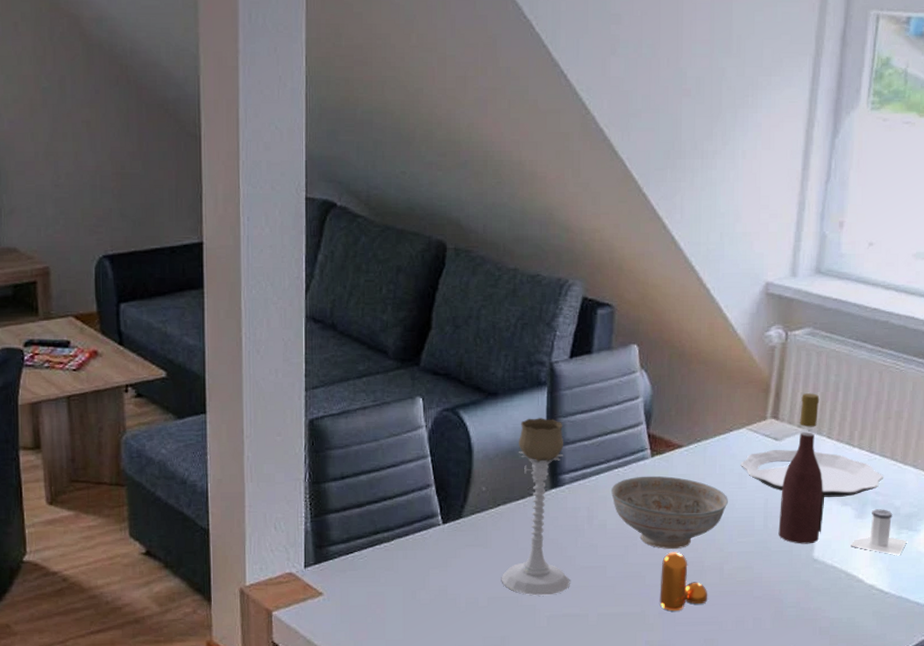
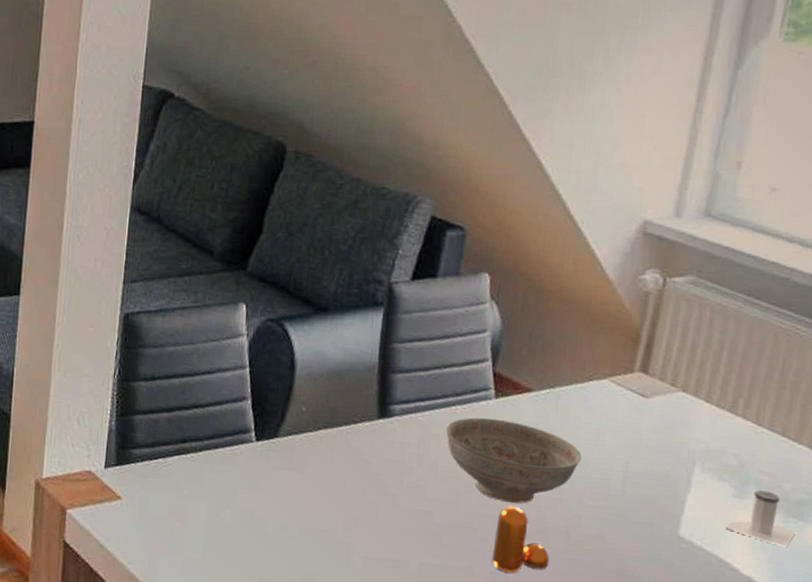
candle holder: present [501,418,570,596] -> none [314,339,398,535]
plate: present [741,449,883,497] -> none [599,407,771,471]
wine bottle: present [778,393,825,544] -> none [638,348,699,520]

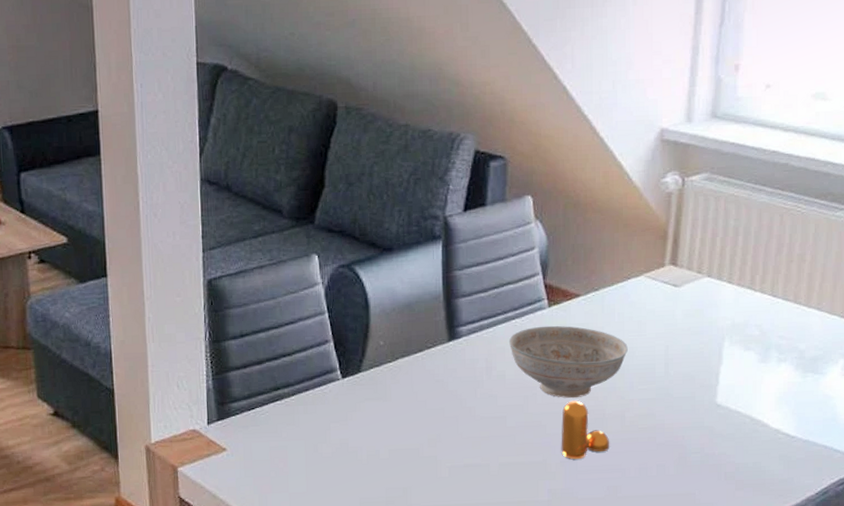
salt shaker: present [725,490,796,548] -> none [755,353,813,399]

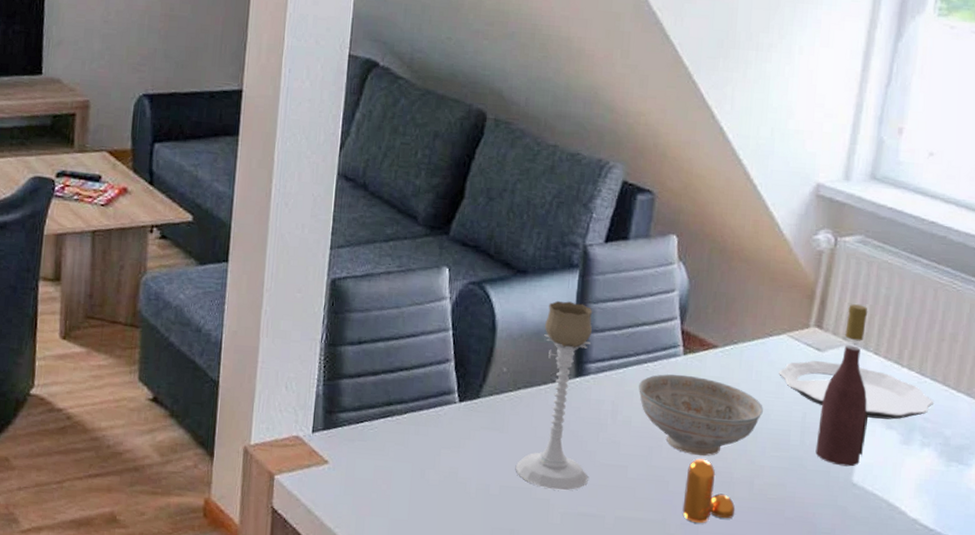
candle holder: none [401,271,471,447] -> present [515,300,593,491]
plate: none [640,295,787,342] -> present [779,360,934,420]
wine bottle: none [680,239,727,390] -> present [815,304,869,467]

